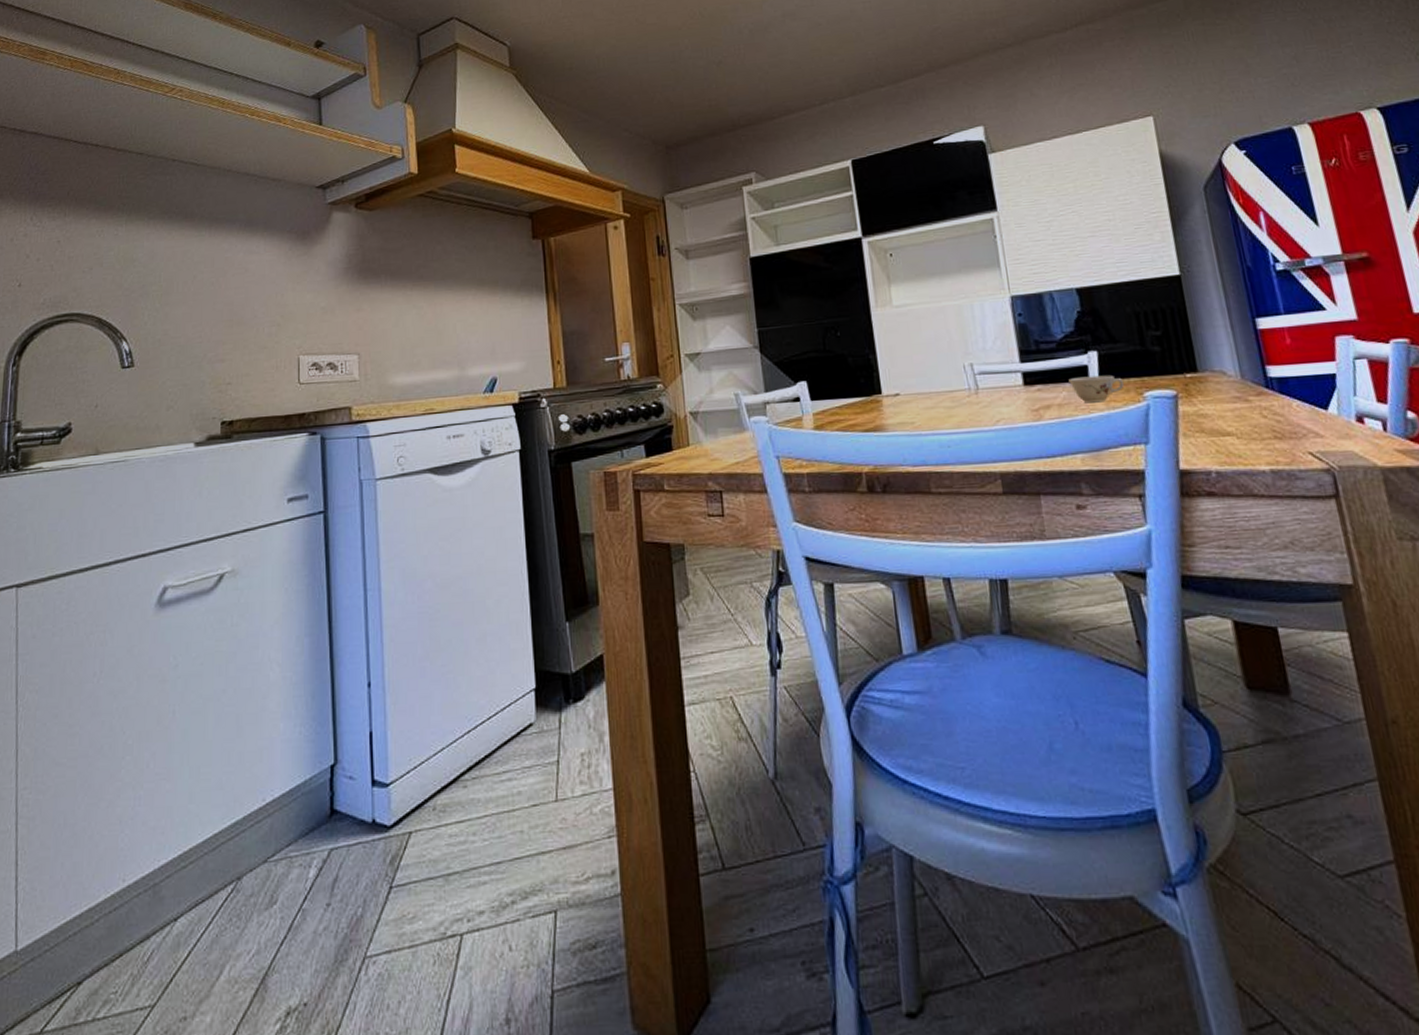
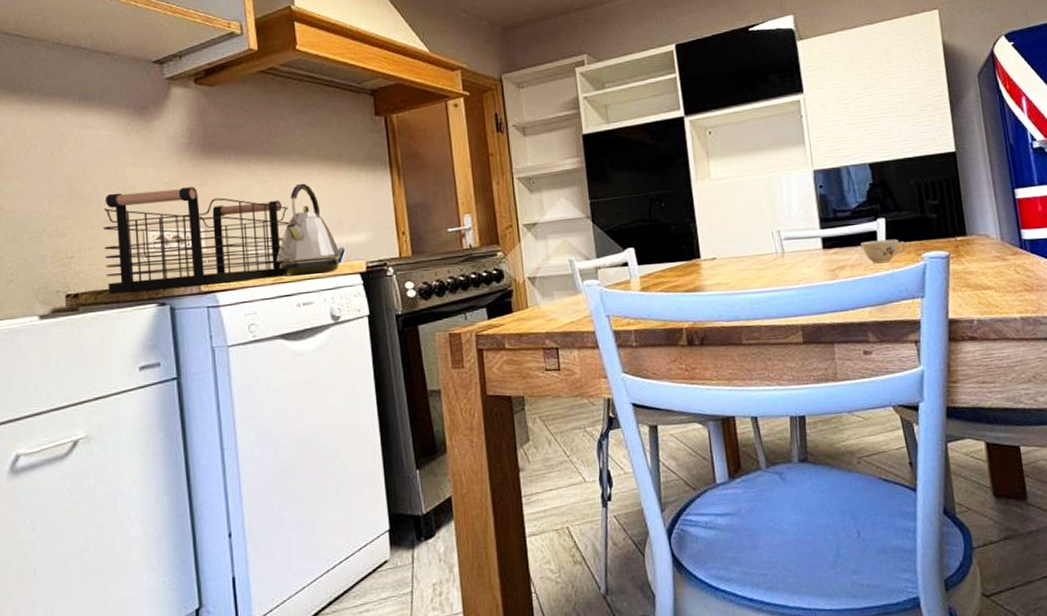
dish rack: none [260,312,442,422] -> present [103,187,289,295]
kettle: none [428,309,494,407] -> present [276,183,341,276]

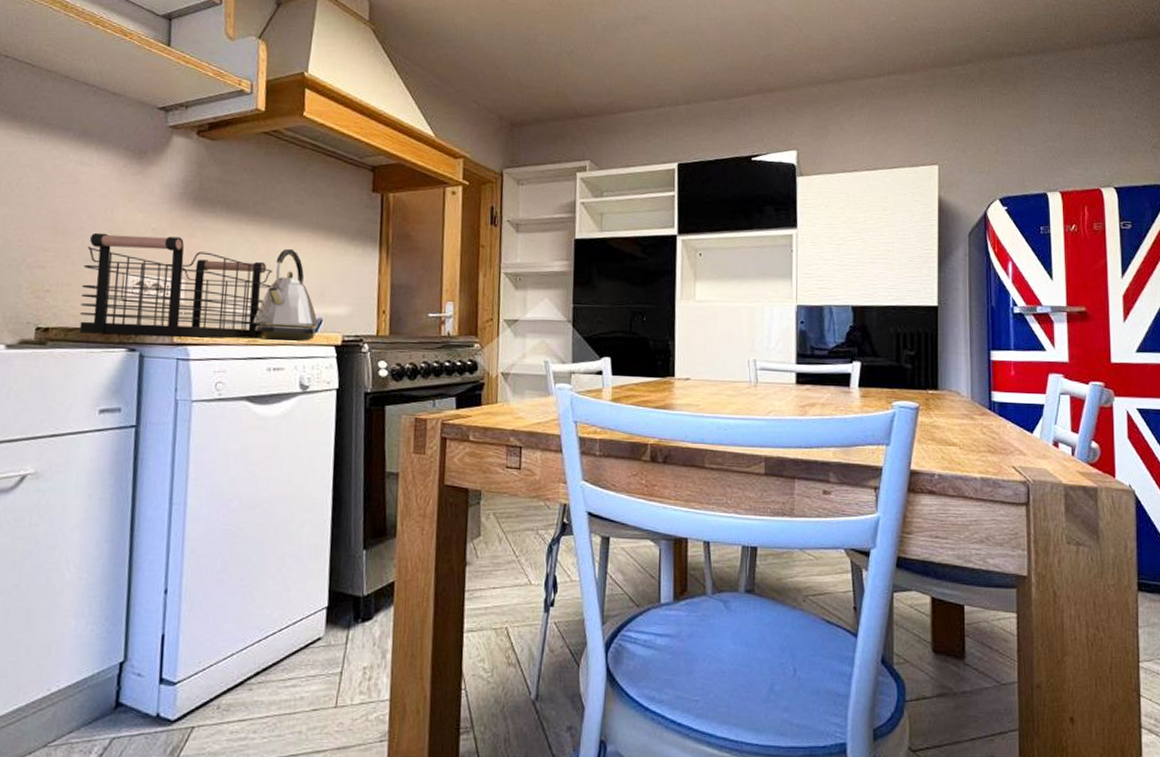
teacup: present [860,239,907,264] -> none [833,382,878,406]

